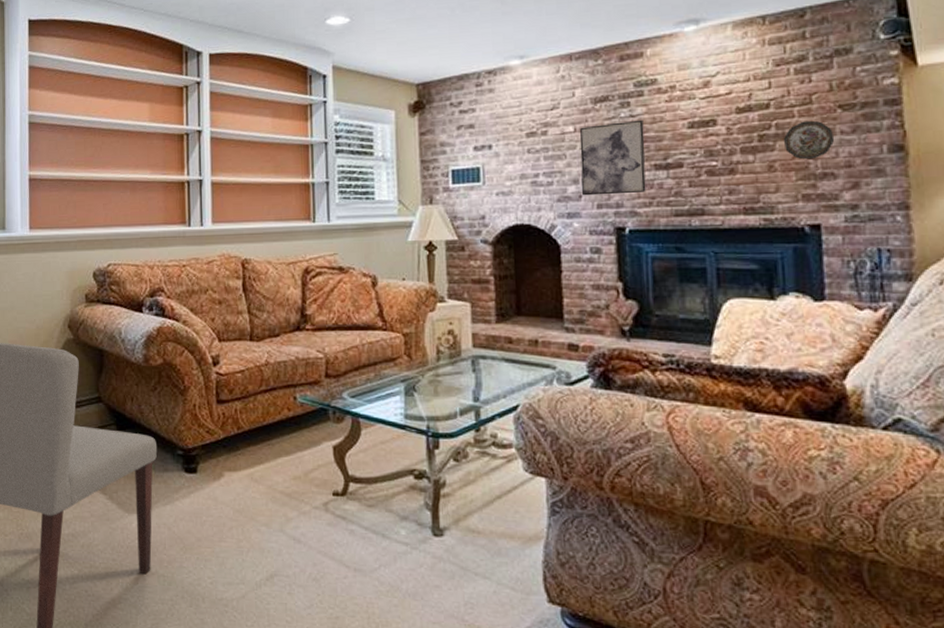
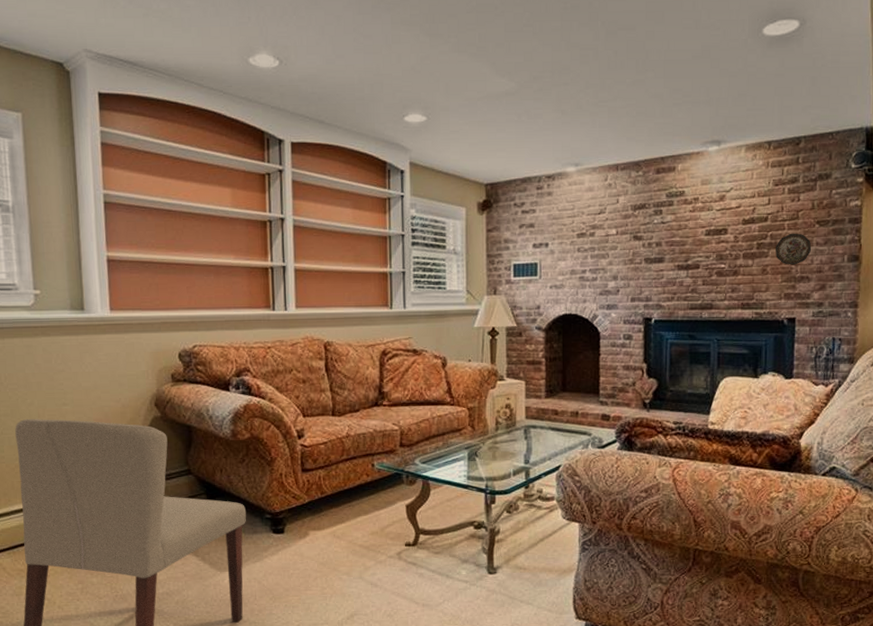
wall art: present [580,119,646,196] -> none [620,226,672,290]

